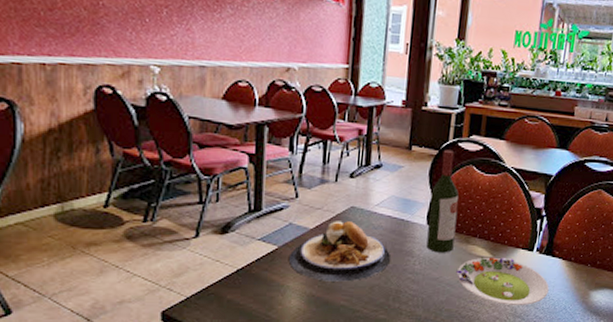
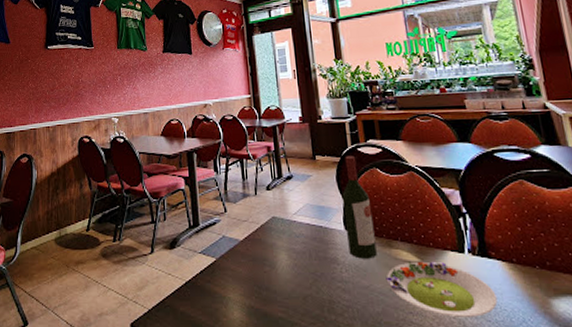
plate: present [289,221,390,282] -> none [227,231,317,292]

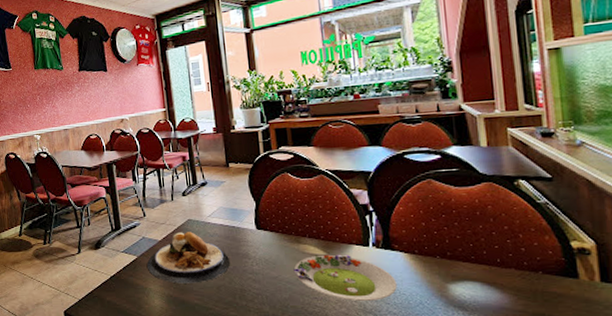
plate: none [227,231,317,292] -> present [147,232,230,284]
wine bottle: present [342,155,377,259] -> none [253,162,286,254]

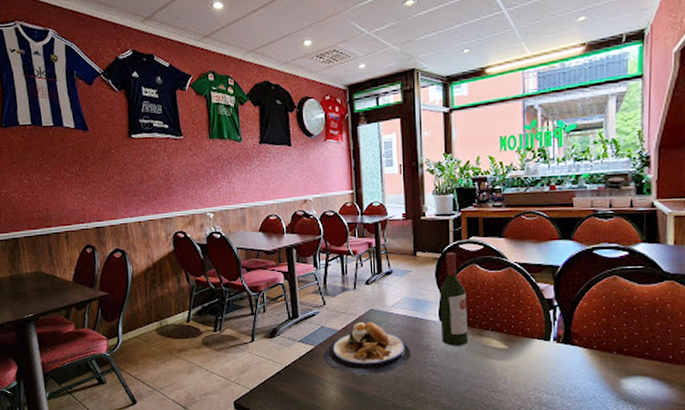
wine bottle: none [253,162,286,254] -> present [439,252,468,346]
salad plate: present [293,254,397,301] -> none [474,348,573,394]

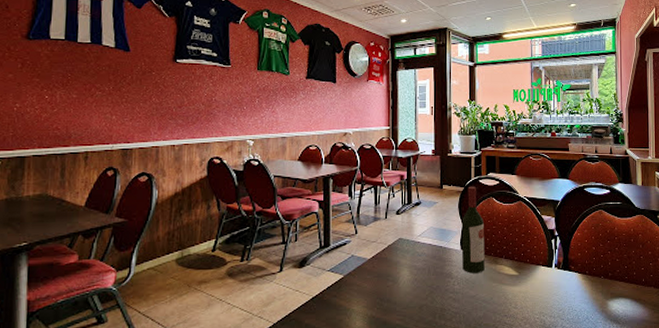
plate: present [325,322,410,375] -> none [353,251,433,304]

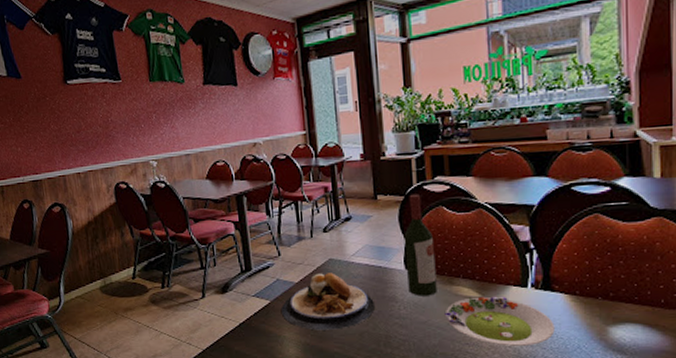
plate: none [353,251,433,304] -> present [281,273,374,330]
salad plate: none [489,274,571,318] -> present [444,296,555,346]

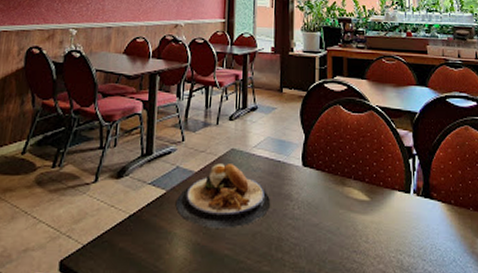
wine bottle: present [404,194,437,296] -> none [303,90,330,196]
salad plate: present [444,296,555,346] -> none [335,200,434,256]

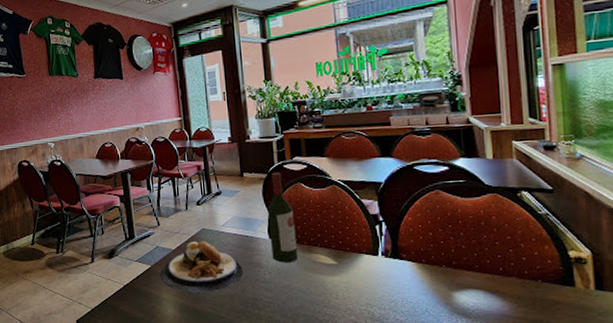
wine bottle: none [303,90,330,196] -> present [267,172,298,263]

